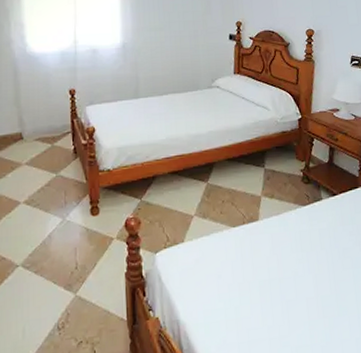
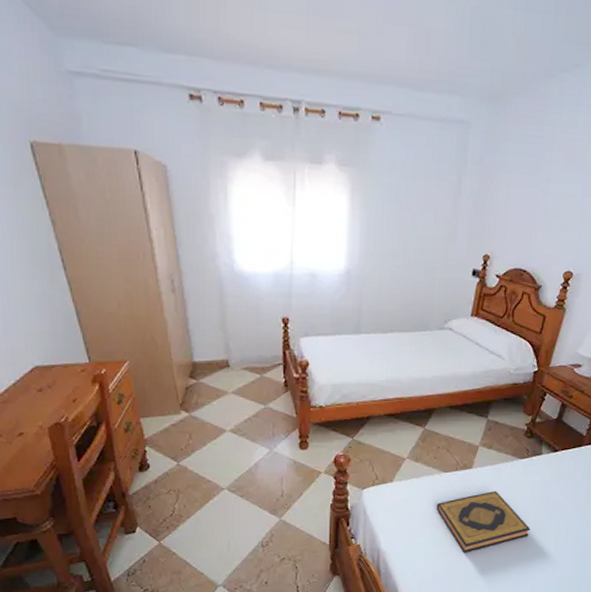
hardback book: none [230,243,328,317] -> present [436,491,531,553]

